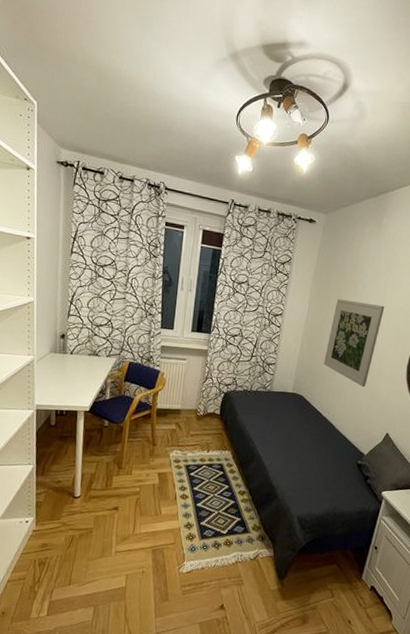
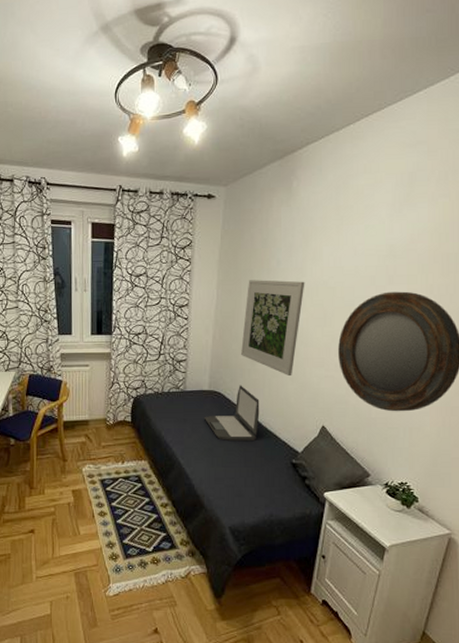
laptop: none [285,390,336,441] -> present [203,385,260,440]

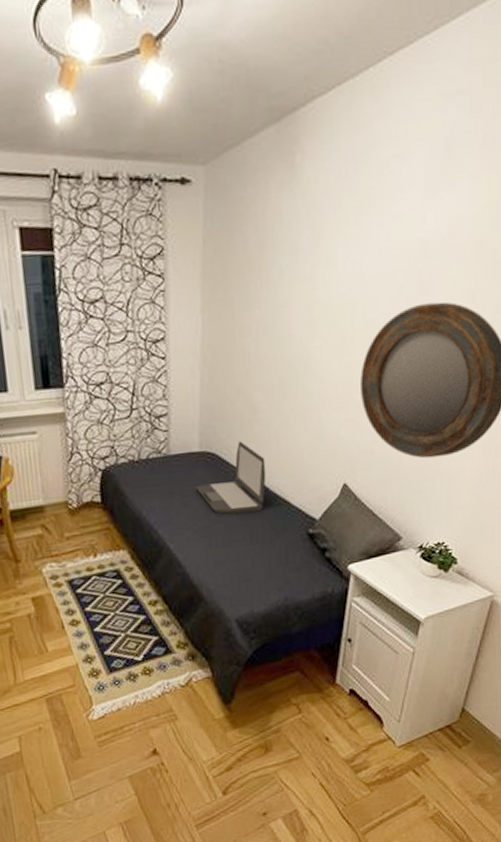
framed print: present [241,280,305,377] -> none [238,296,317,425]

